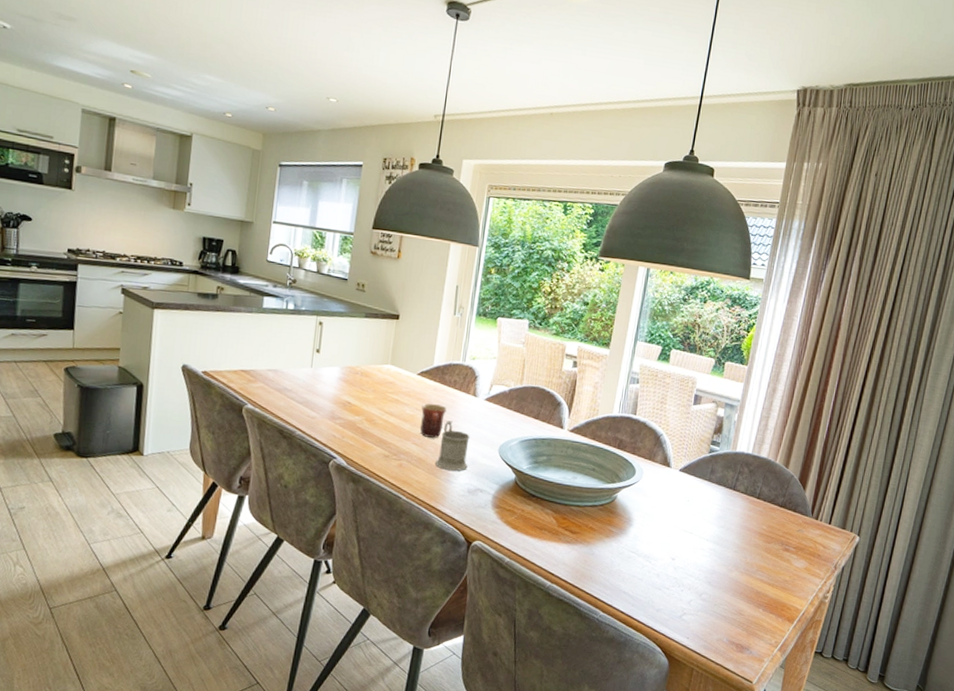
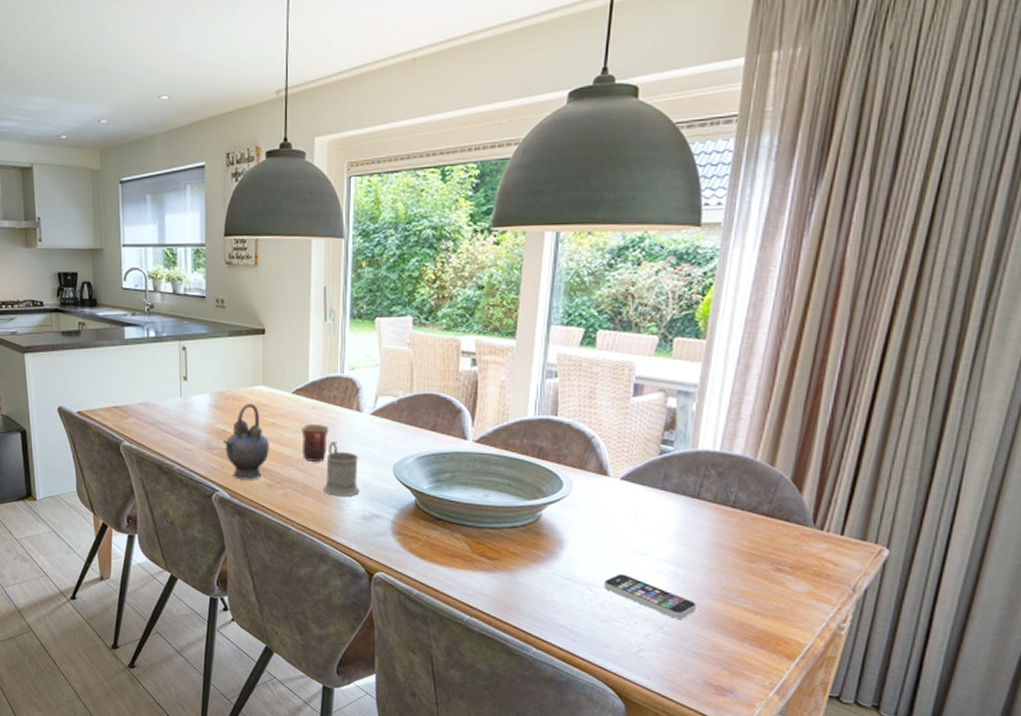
teapot: none [346,380,391,450] -> present [222,403,270,480]
smartphone: none [660,549,728,588] -> present [604,573,697,619]

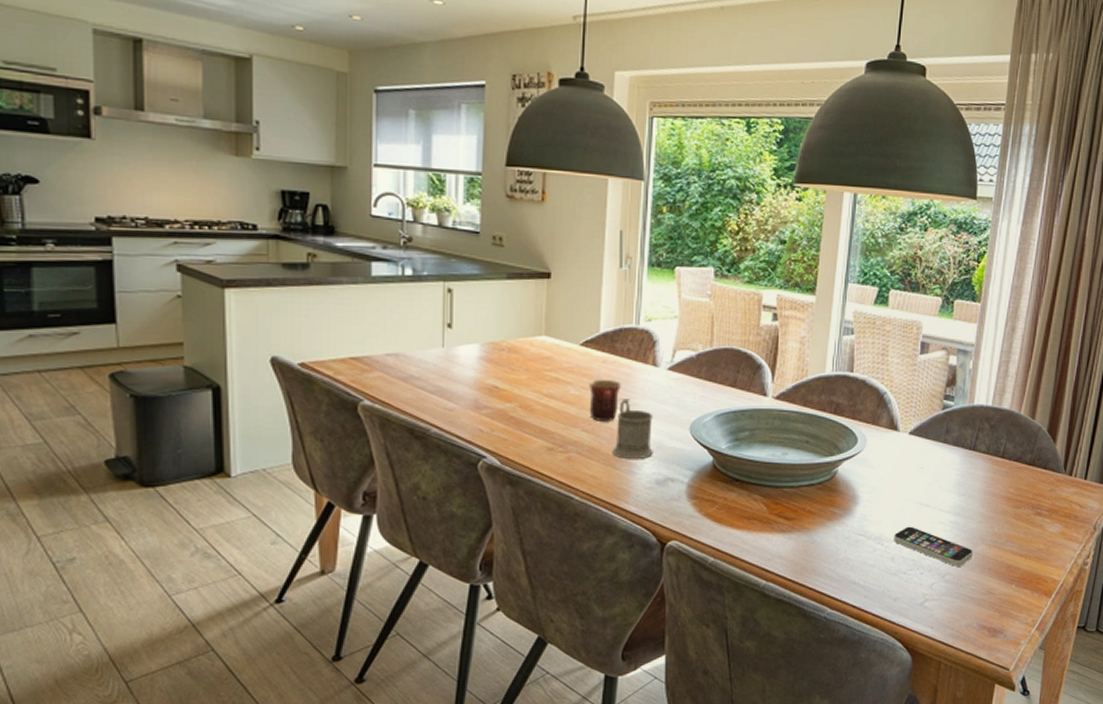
teapot: present [222,403,270,480] -> none [494,356,552,444]

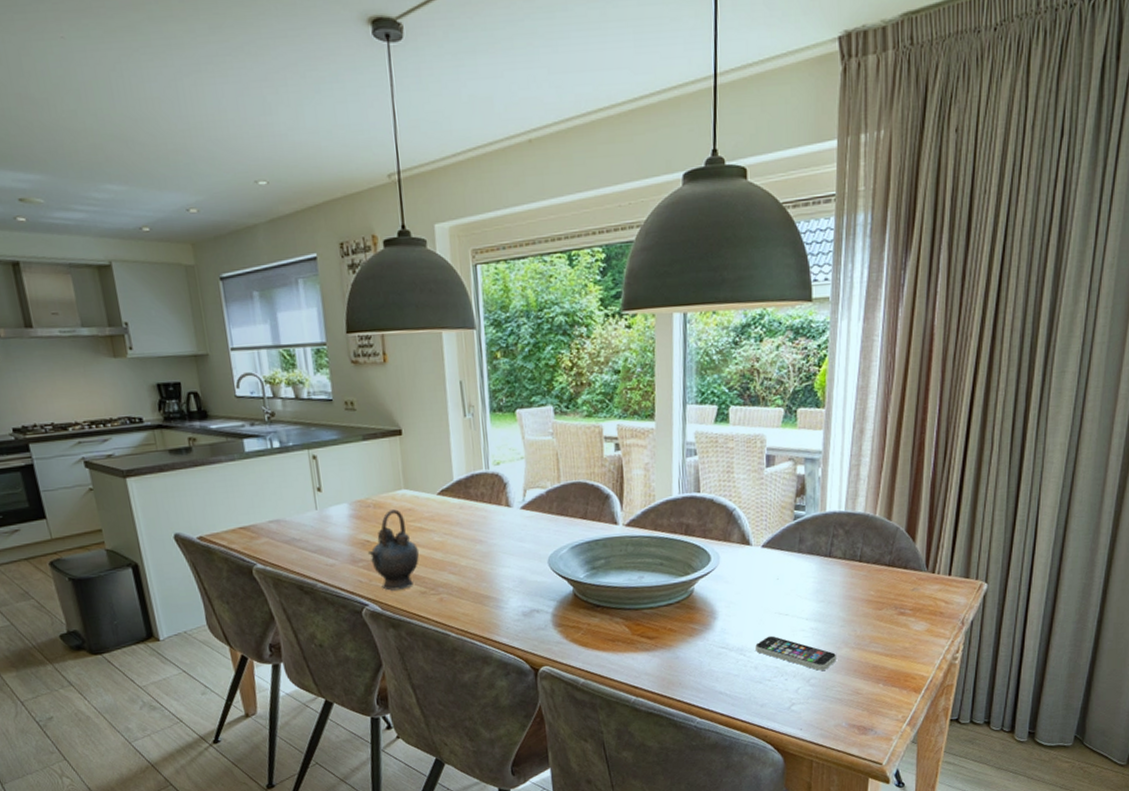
teapot: none [494,356,552,444] -> present [367,509,420,591]
mug: present [589,380,621,421] -> none [450,524,480,563]
mug: present [611,399,653,459] -> none [478,540,517,596]

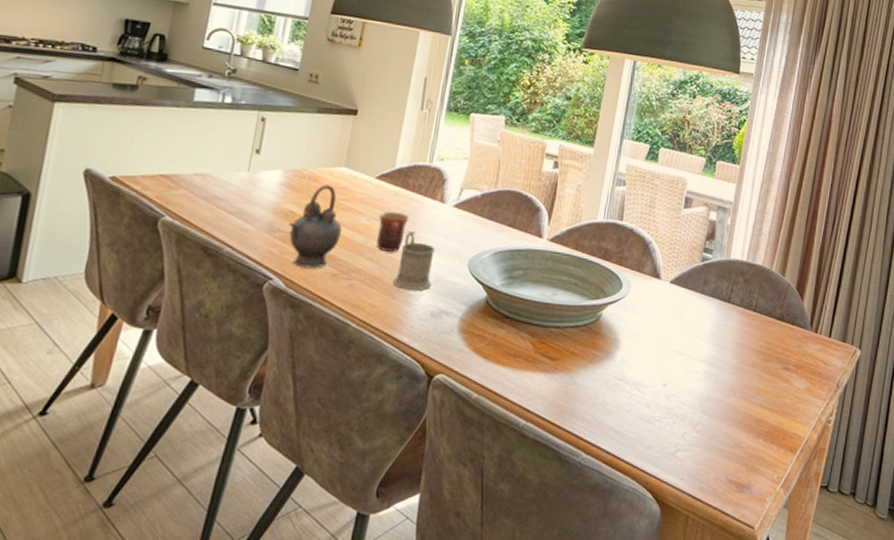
mug: none [450,524,480,563] -> present [376,212,409,252]
mug: none [478,540,517,596] -> present [392,231,435,290]
smartphone: present [755,635,837,671] -> none [650,373,725,417]

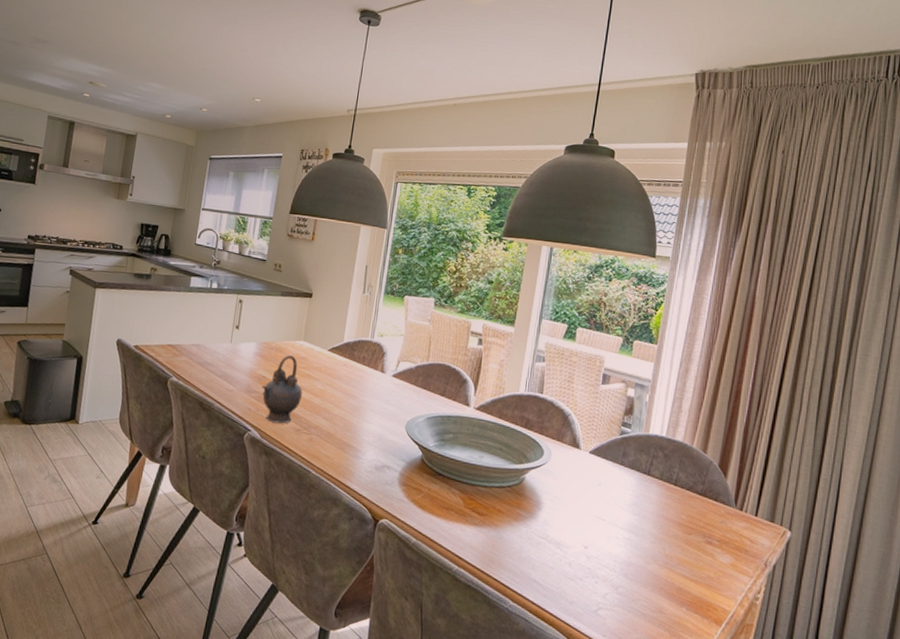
mug: present [376,212,409,252] -> none [329,379,356,413]
mug: present [392,231,435,290] -> none [343,396,378,447]

